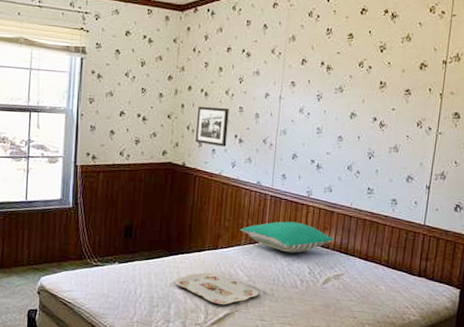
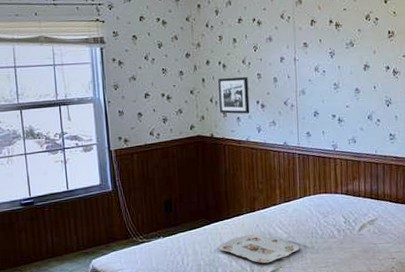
pillow: present [240,221,334,253] -> none [273,175,364,206]

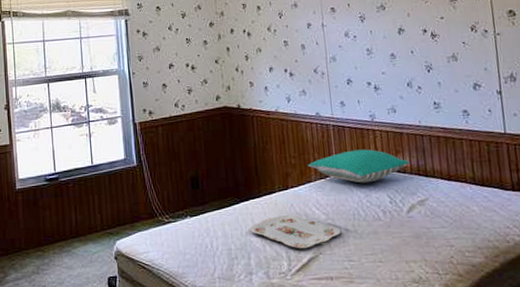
picture frame: present [218,76,250,114] -> none [243,44,278,84]
pillow: none [273,175,364,206] -> present [307,149,410,184]

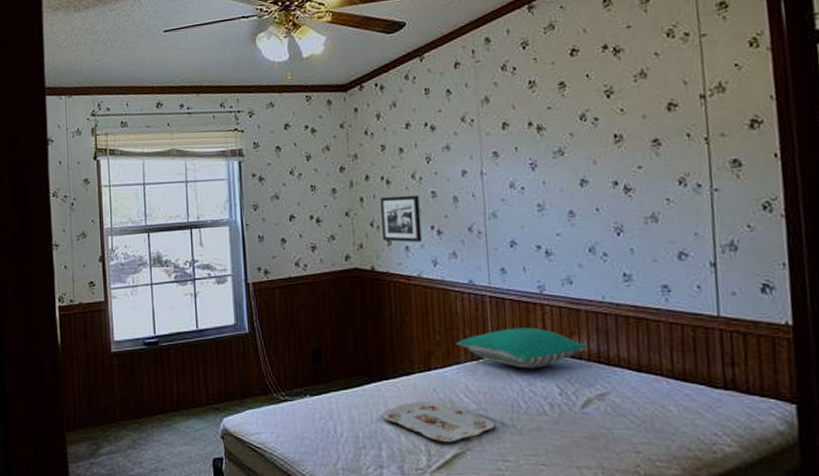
picture frame: none [243,44,278,84] -> present [381,194,422,243]

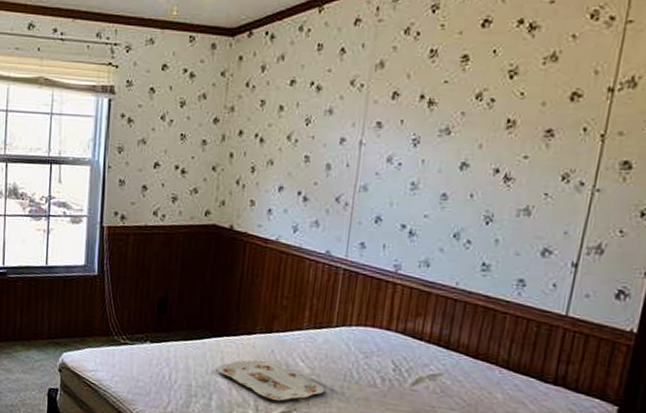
picture frame: present [381,194,422,243] -> none [247,156,291,207]
pillow: present [456,327,588,369] -> none [301,302,431,344]

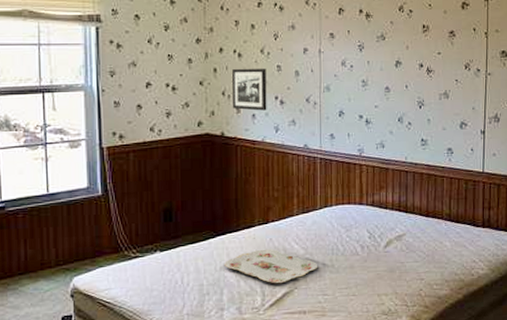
picture frame: none [247,156,291,207] -> present [232,68,267,111]

